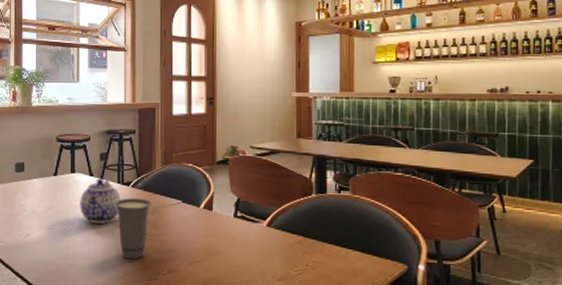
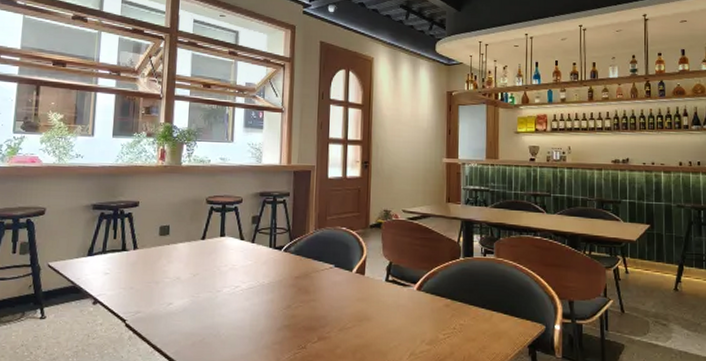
teapot: present [80,178,121,224] -> none [228,242,272,290]
cup: present [114,198,152,259] -> none [264,263,304,327]

